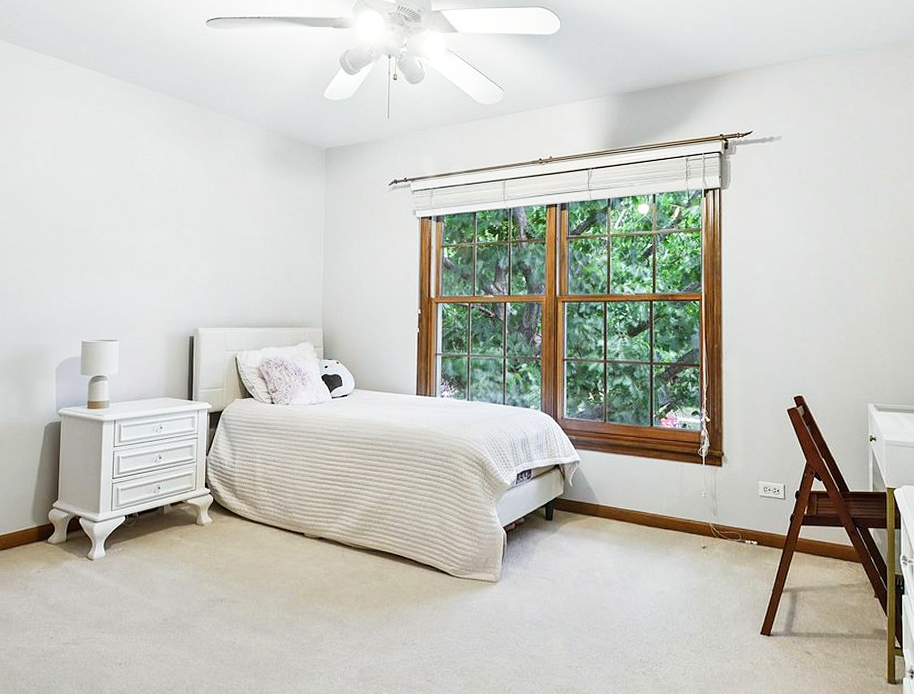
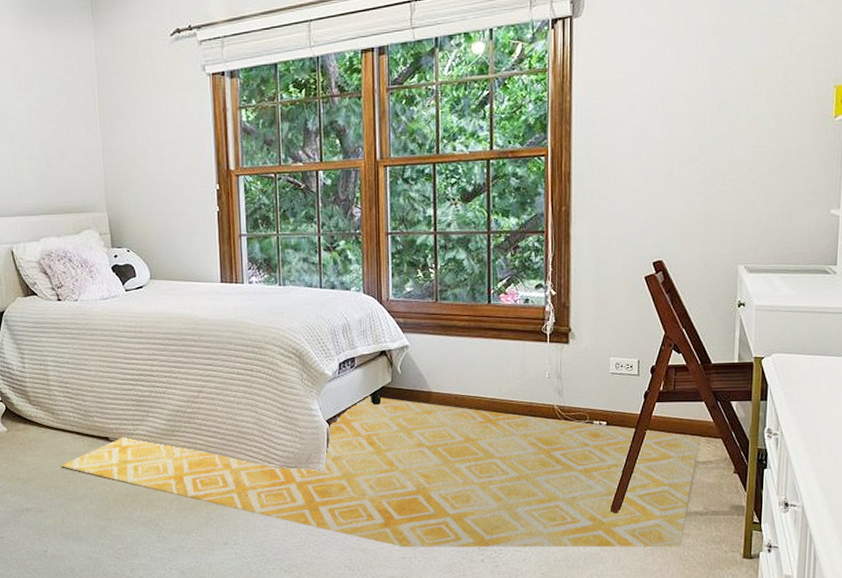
rug: none [258,505,842,669] -> present [61,395,699,548]

